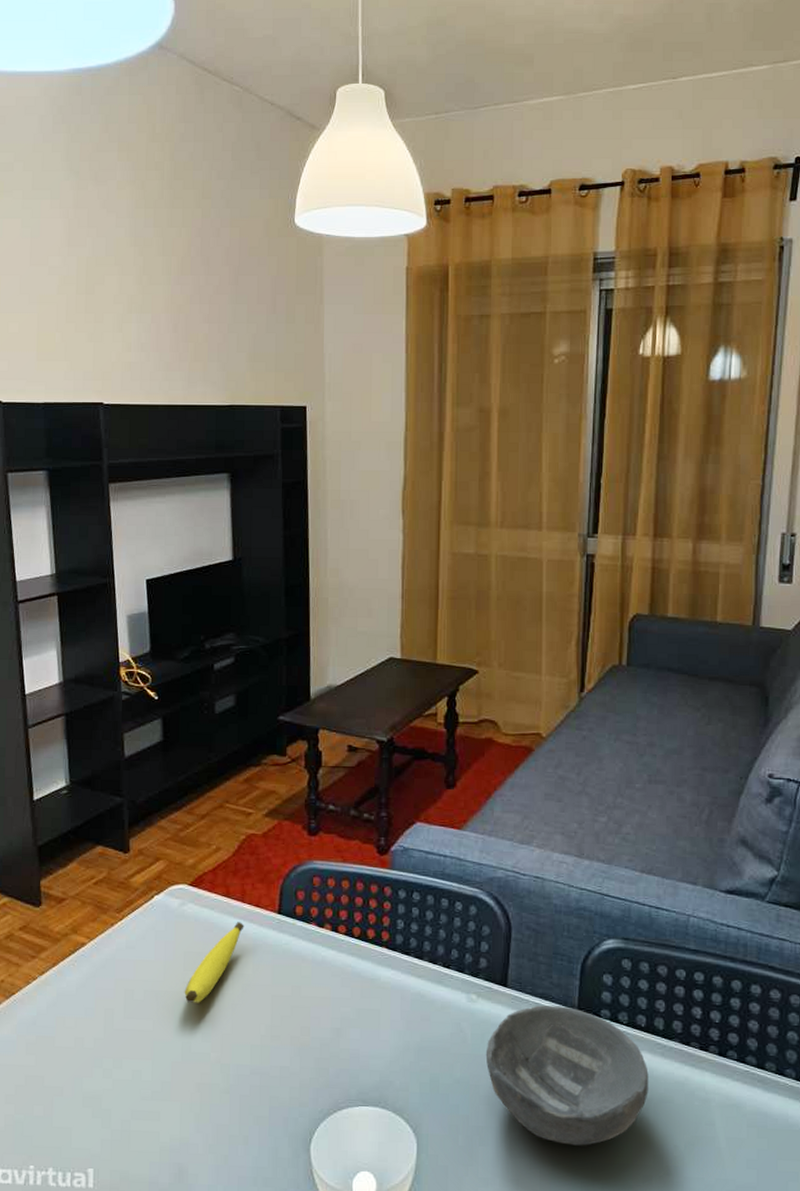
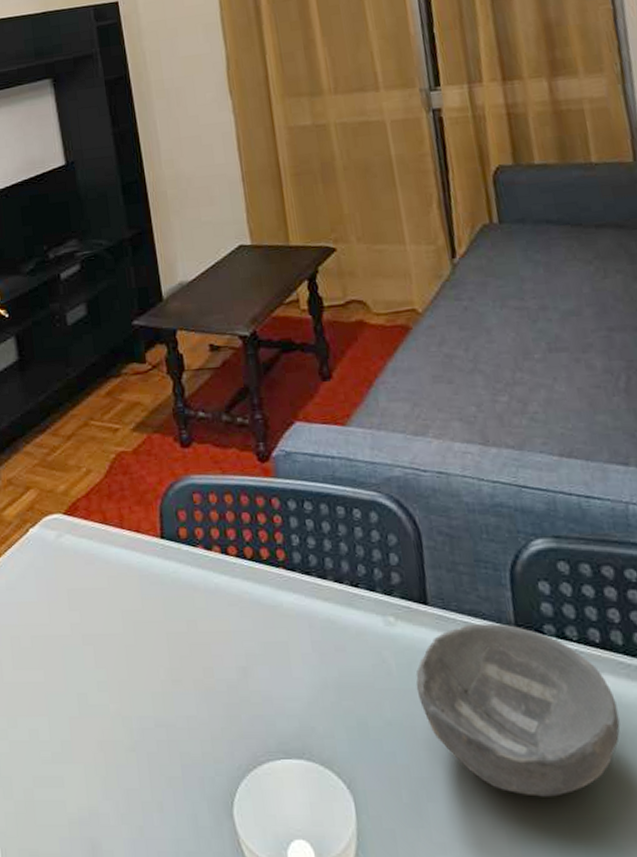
banana: present [184,922,244,1003] -> none [72,551,127,647]

